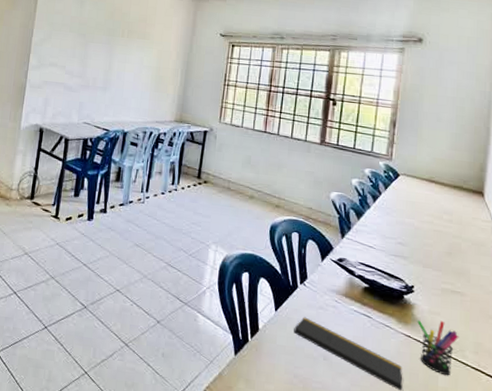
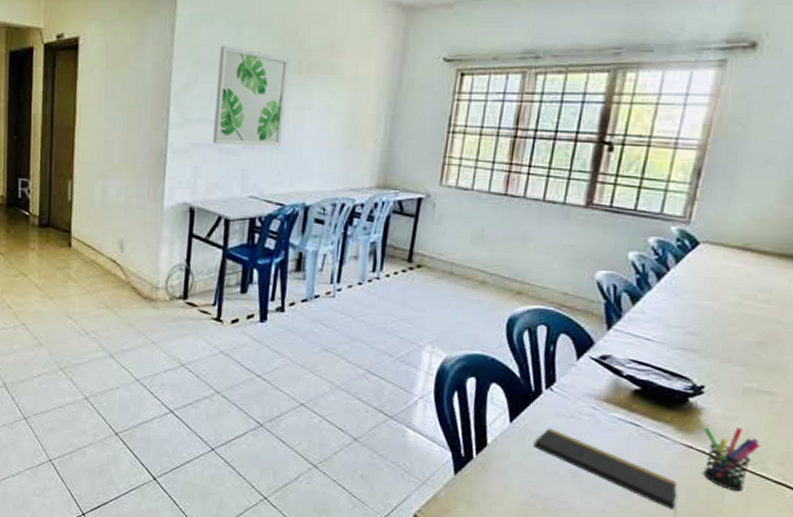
wall art: none [59,15,115,87] -> present [212,46,289,146]

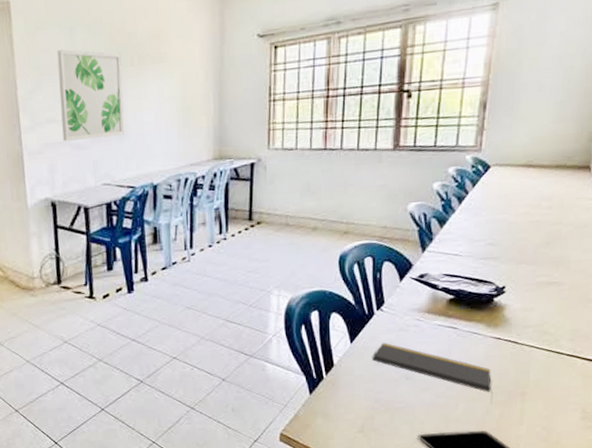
pen holder: present [702,427,761,492] -> none [508,315,554,369]

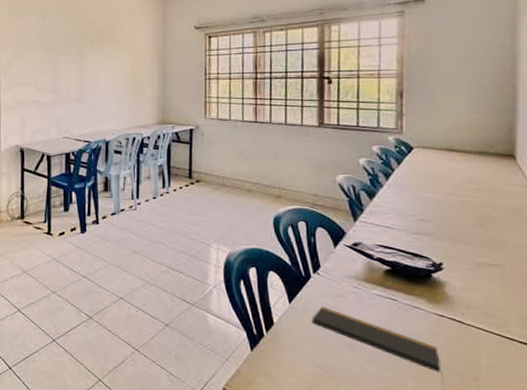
wall art: present [56,49,124,141] -> none [32,31,83,100]

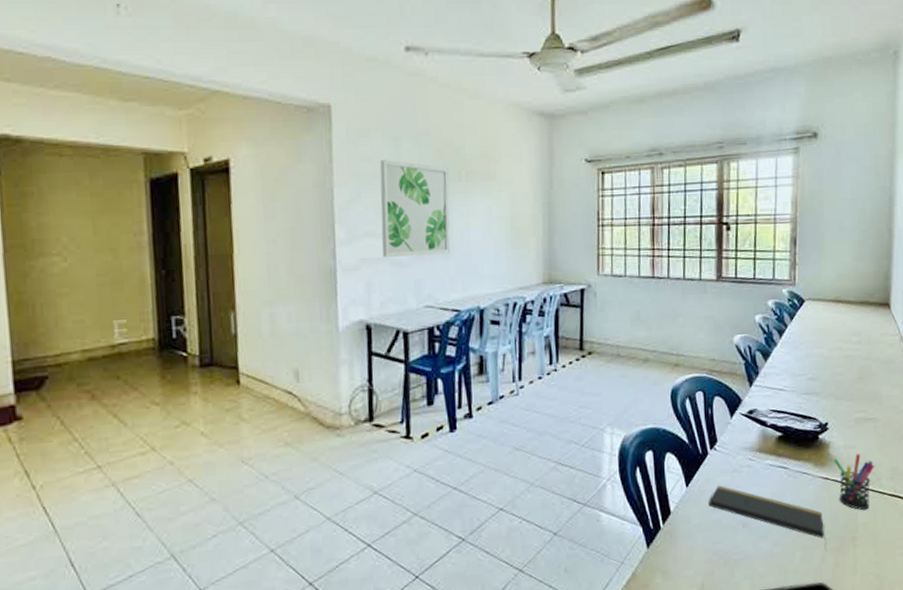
wall art: none [32,31,83,100] -> present [379,160,450,257]
pen holder: none [450,296,501,353] -> present [834,453,875,511]

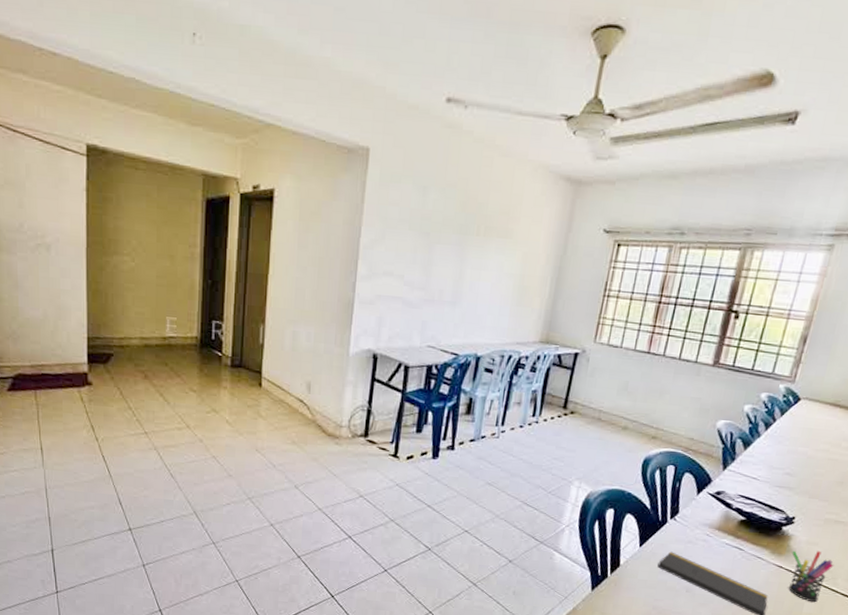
wall art: present [379,160,450,257] -> none [396,206,469,302]

